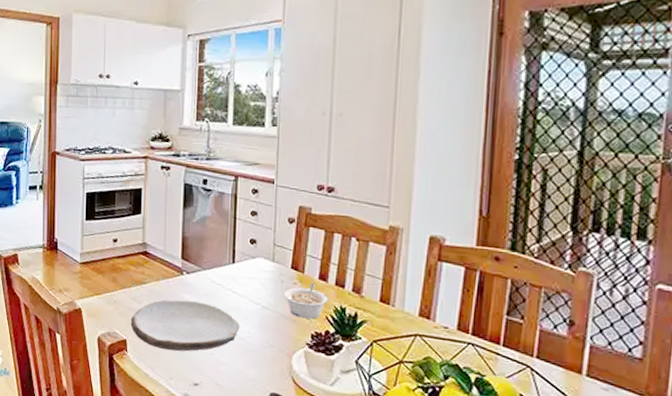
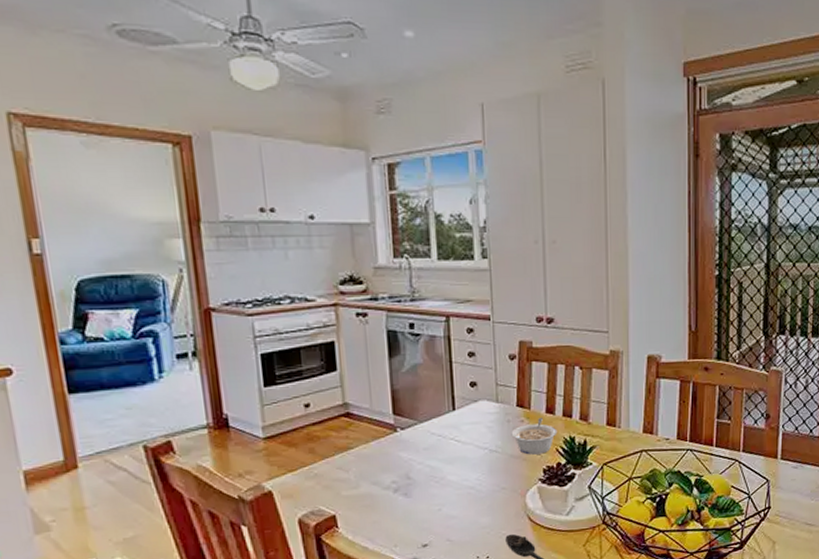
plate: present [130,299,240,352] -> none [338,457,468,517]

